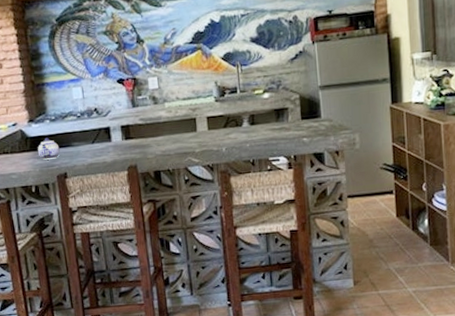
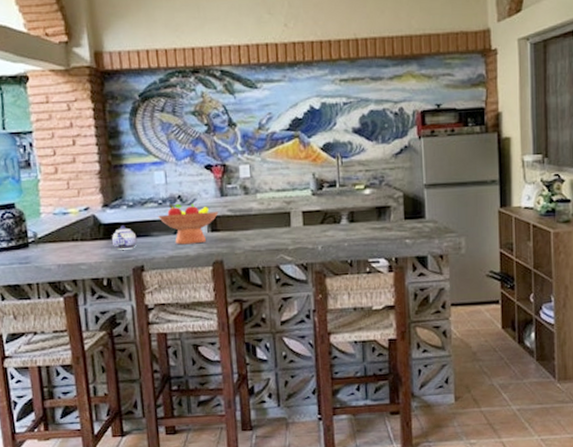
fruit bowl: none [77,115,132,153] -> present [157,203,219,245]

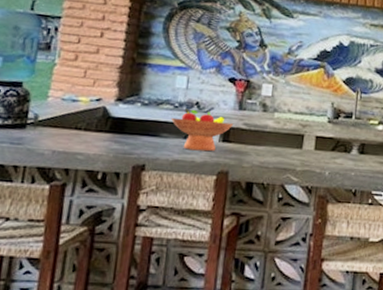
teapot: present [112,225,137,250] -> none [117,121,145,147]

